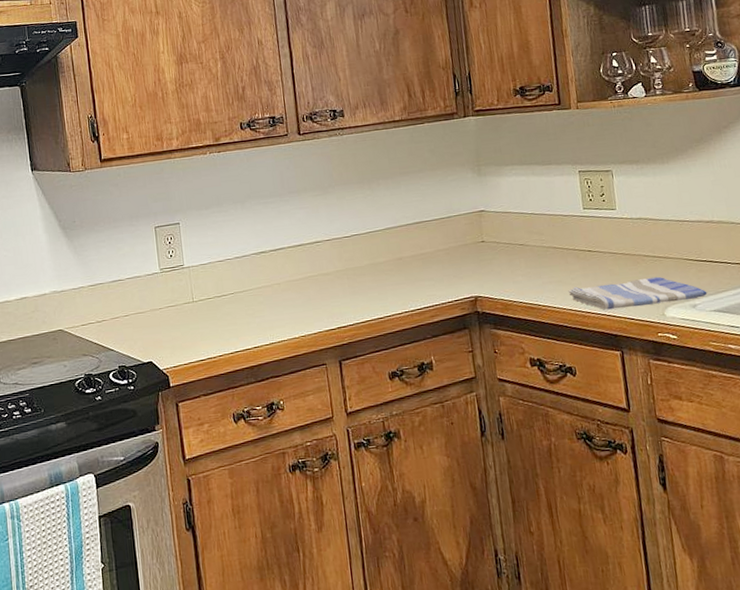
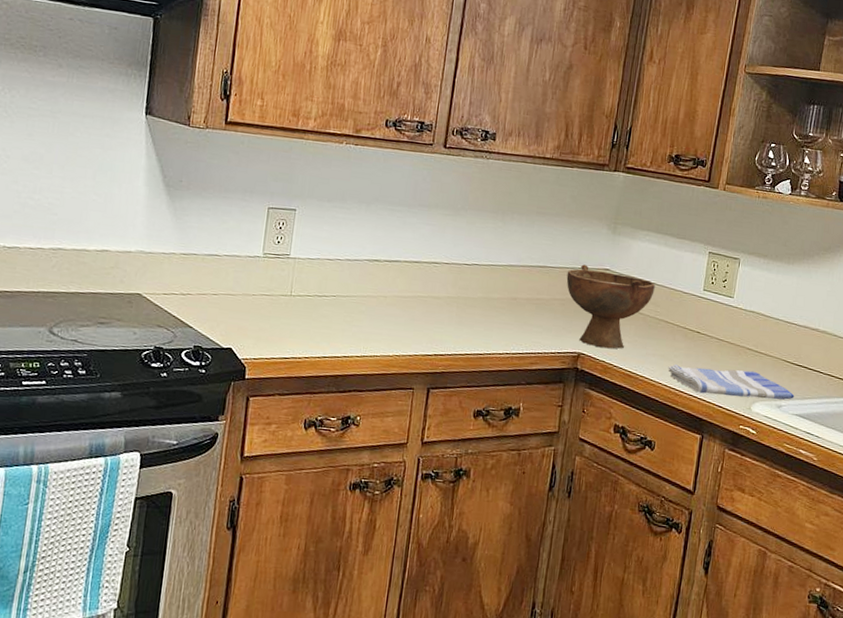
bowl: none [444,211,535,288] -> present [566,264,655,349]

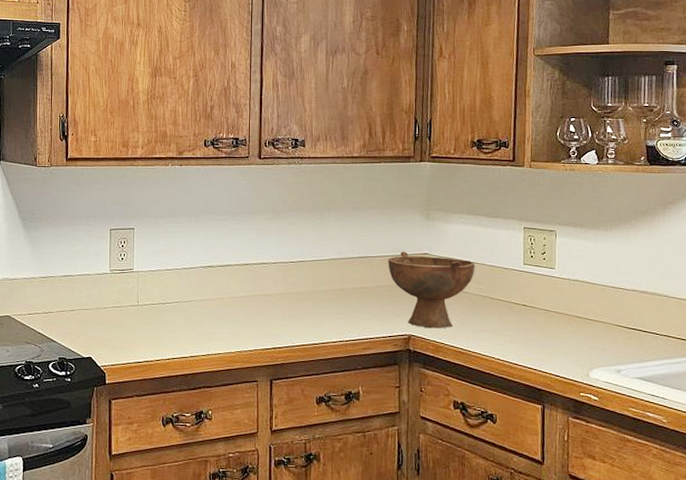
dish towel: present [668,364,795,400] -> none [499,338,633,365]

